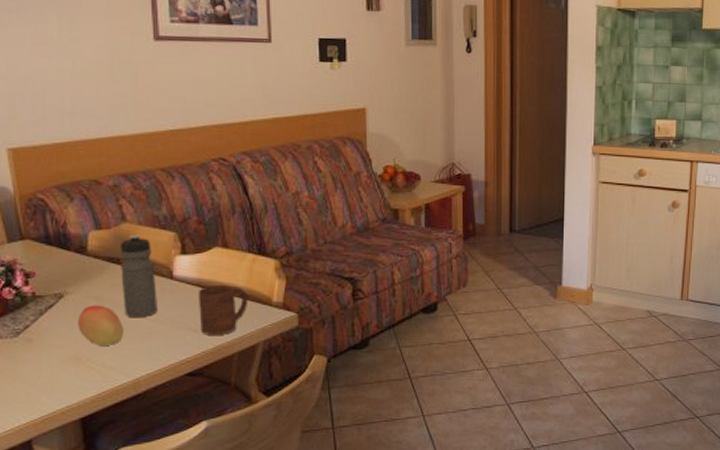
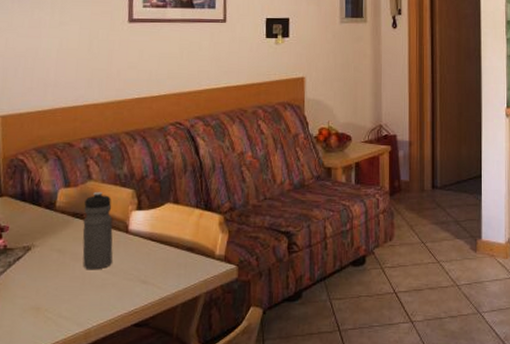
fruit: present [77,305,124,347] -> none [40,257,81,298]
cup: present [197,285,249,335] -> none [149,239,194,287]

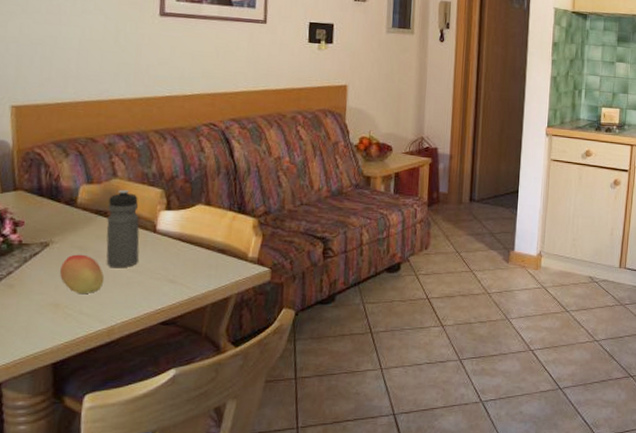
fruit: none [40,257,81,298] -> present [59,254,105,295]

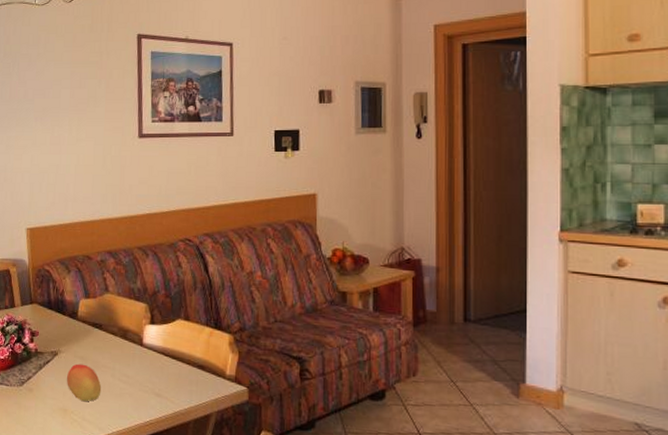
water bottle: present [106,189,140,268] -> none [102,303,129,379]

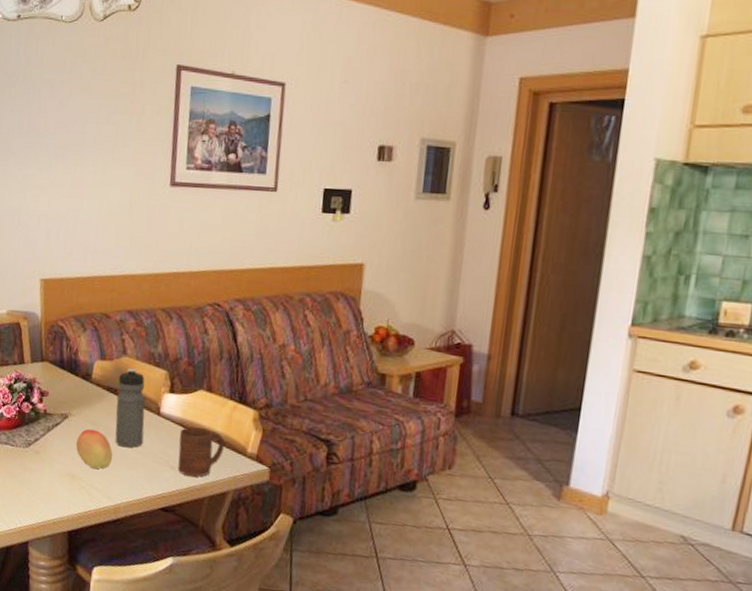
water bottle: none [102,303,129,379] -> present [115,368,145,448]
cup: none [162,354,205,402] -> present [178,426,225,477]

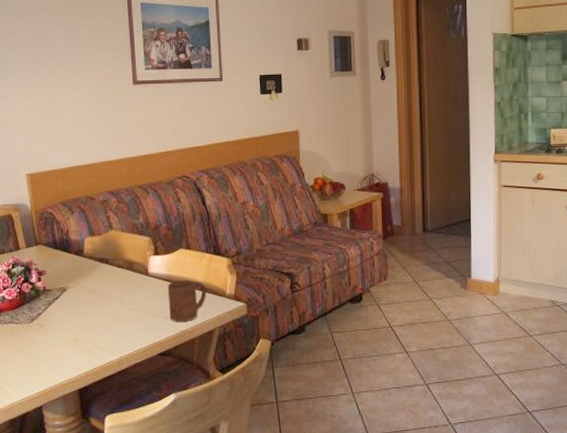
fruit: present [76,428,113,470] -> none [76,297,111,331]
water bottle: present [115,368,145,448] -> none [108,239,136,308]

